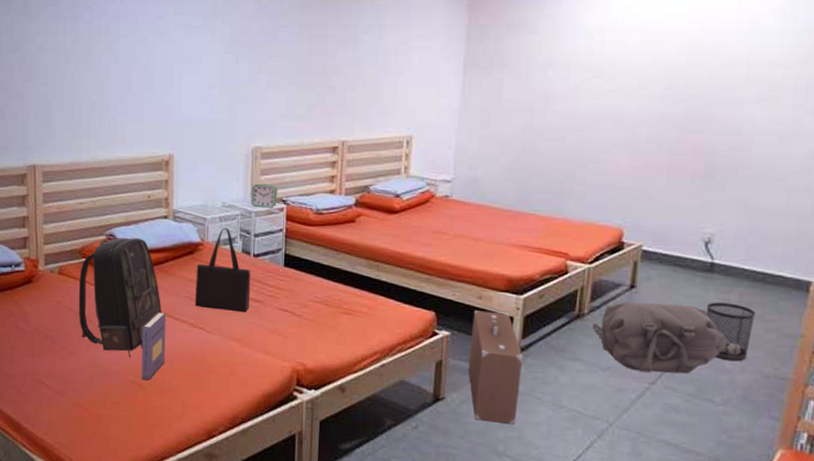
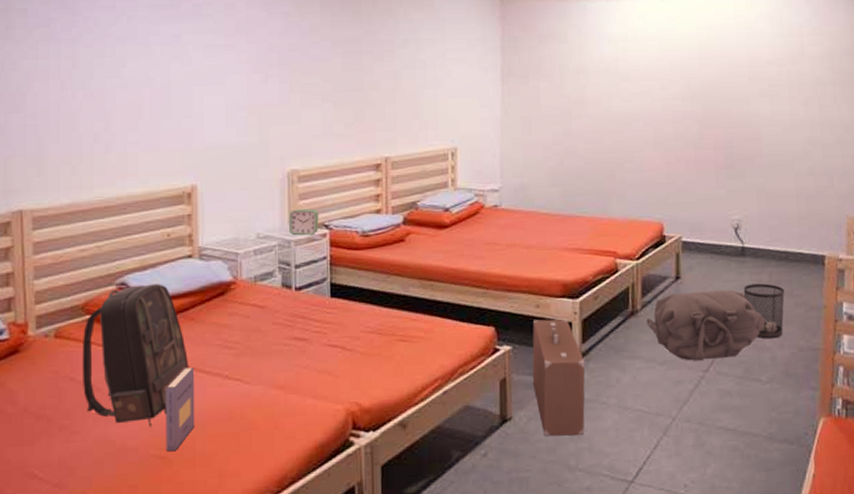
tote bag: present [195,227,251,313] -> none [229,261,294,356]

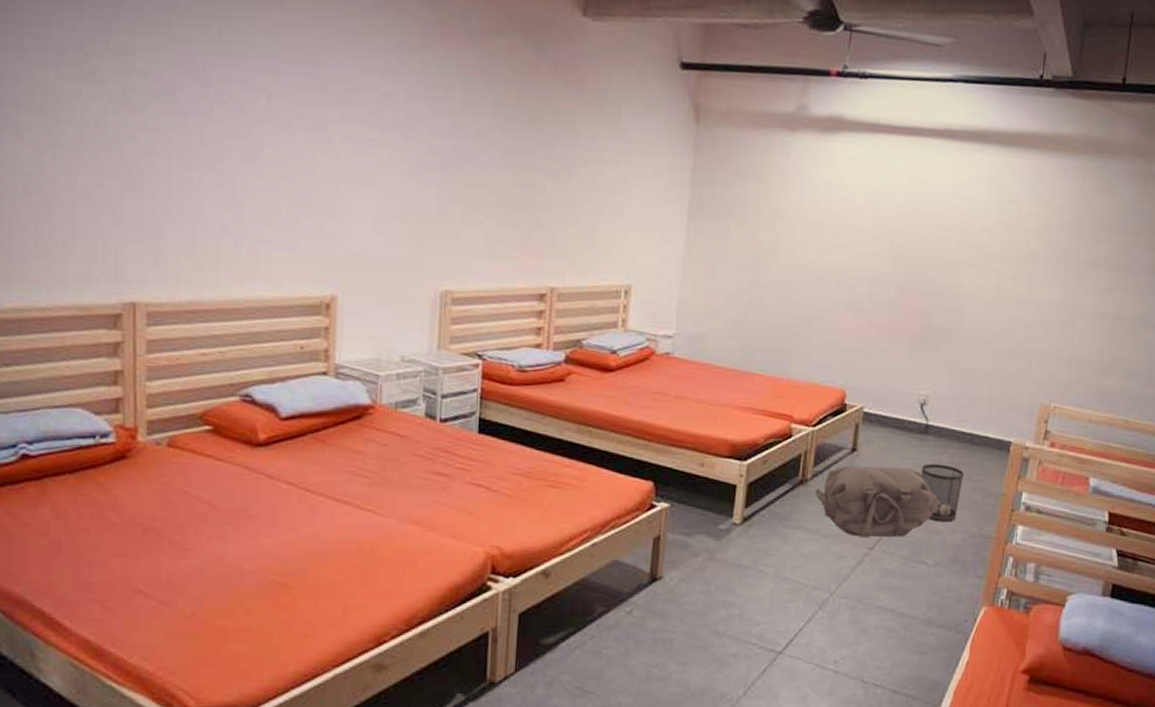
backpack: present [81,284,189,428] -> none [196,399,317,552]
book: present [165,367,195,452] -> none [286,493,323,579]
alarm clock: present [289,209,319,236] -> none [438,334,472,364]
suitcase: present [532,319,586,437] -> none [688,479,746,601]

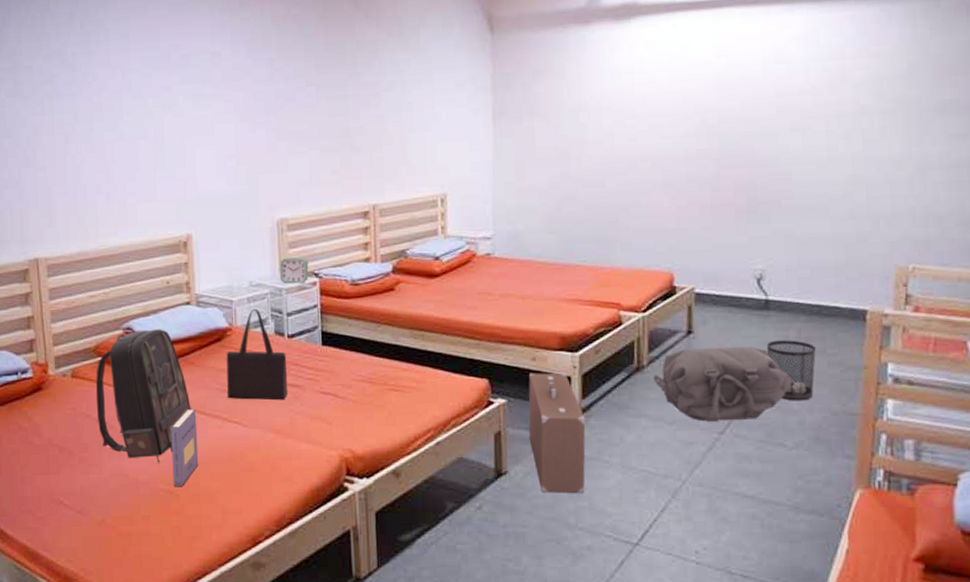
backpack: none [196,399,317,552] -> present [95,329,191,464]
book: none [286,493,323,579] -> present [171,409,199,487]
tote bag: none [363,386,437,490] -> present [226,308,288,400]
alarm clock: none [438,334,472,364] -> present [280,257,309,284]
suitcase: none [688,479,746,601] -> present [528,373,586,493]

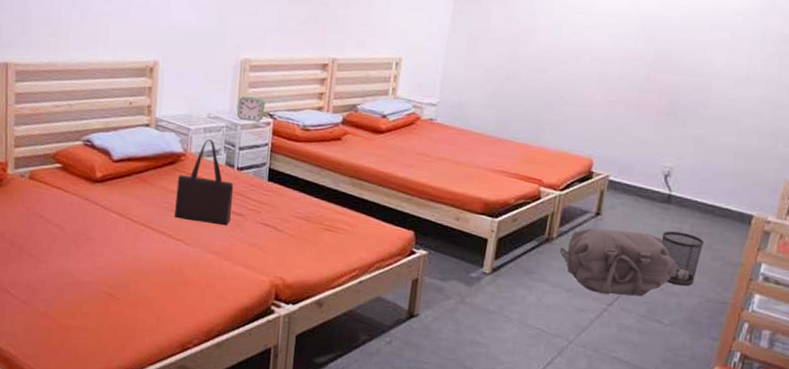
backpack: present [95,329,191,464] -> none [49,144,140,268]
book: present [171,409,199,487] -> none [114,222,144,292]
suitcase: present [528,373,586,493] -> none [442,231,495,341]

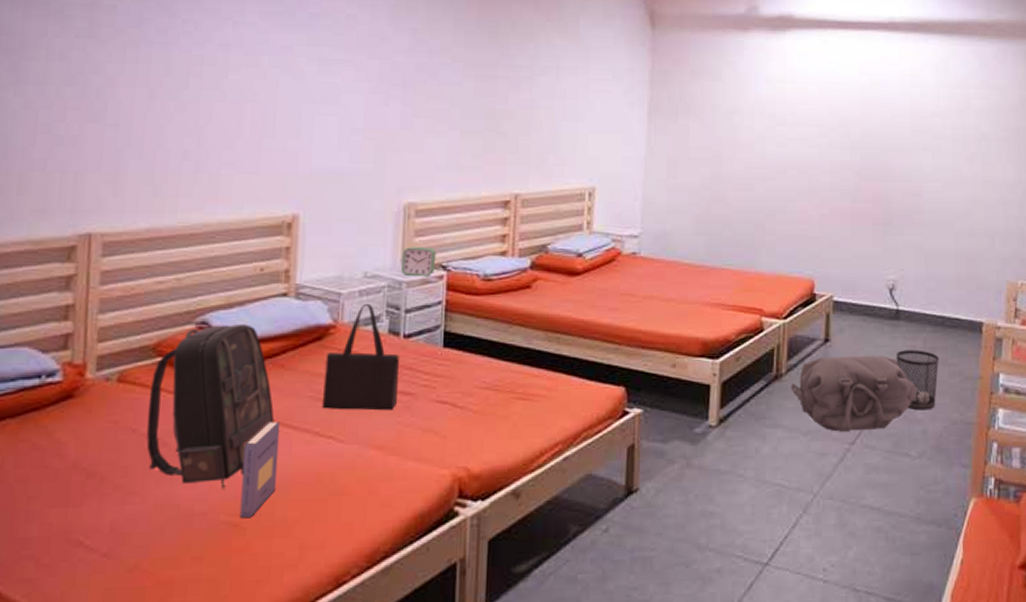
backpack: none [49,144,140,268] -> present [146,324,275,490]
book: none [114,222,144,292] -> present [239,422,281,519]

